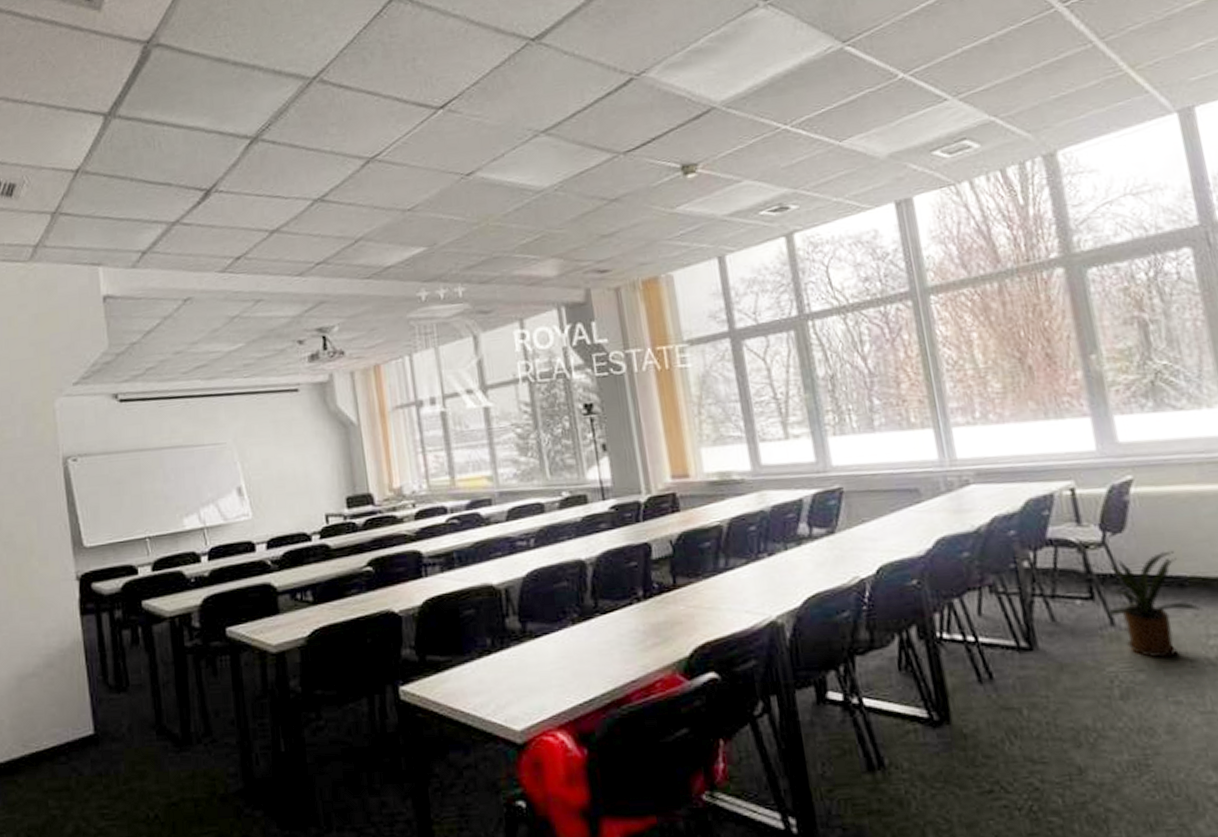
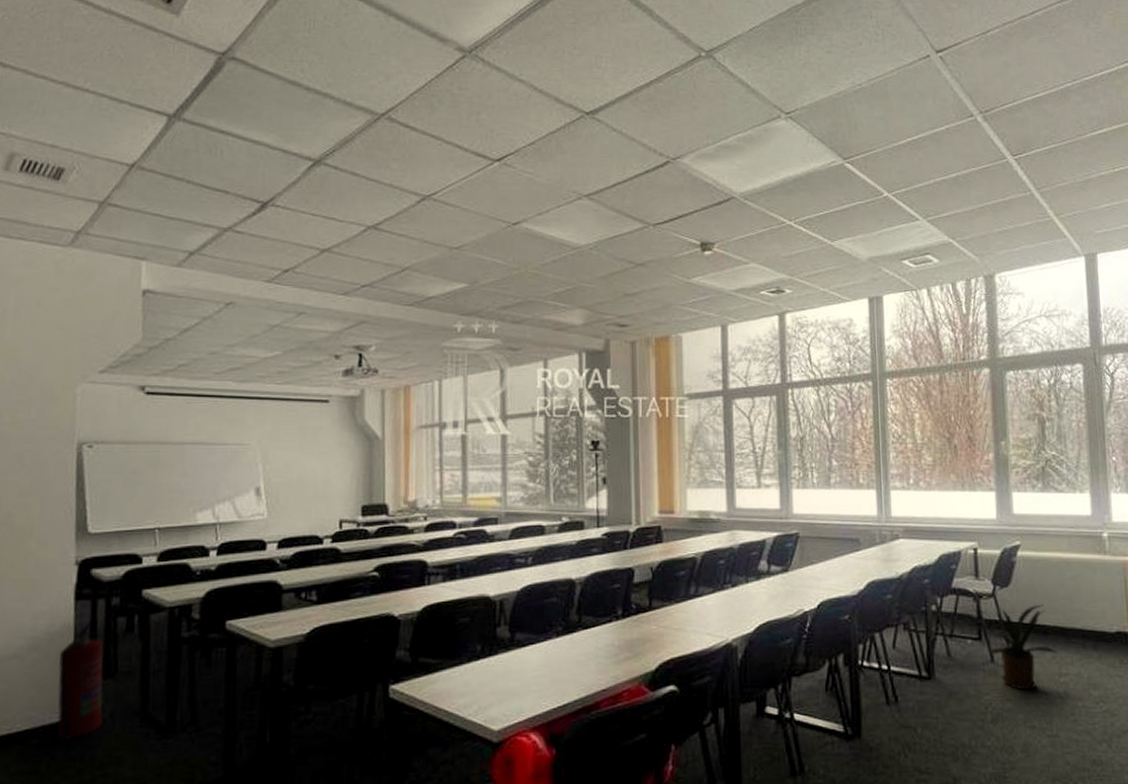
fire extinguisher: none [73,634,121,757] -> present [57,620,104,741]

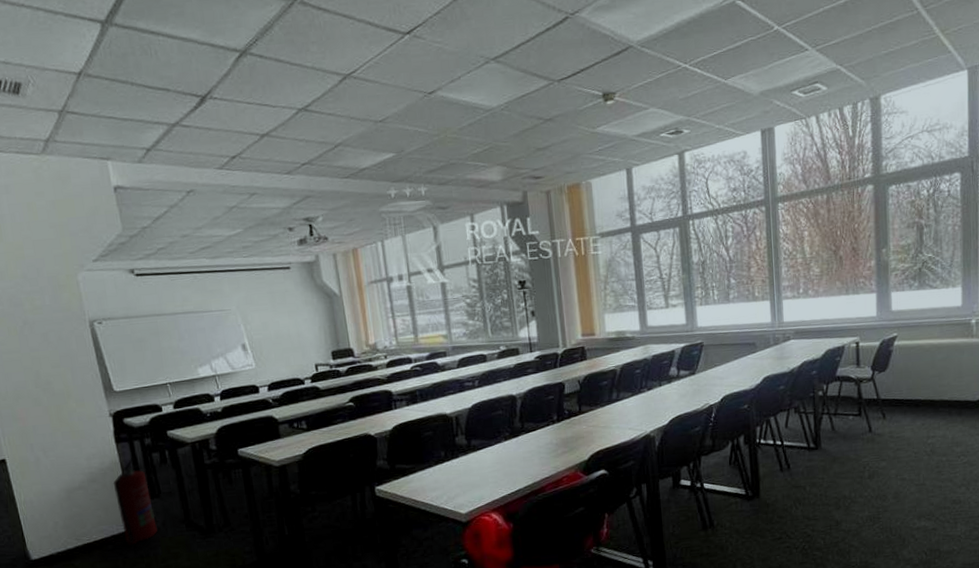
house plant: present [973,604,1059,690] -> none [854,383,928,452]

